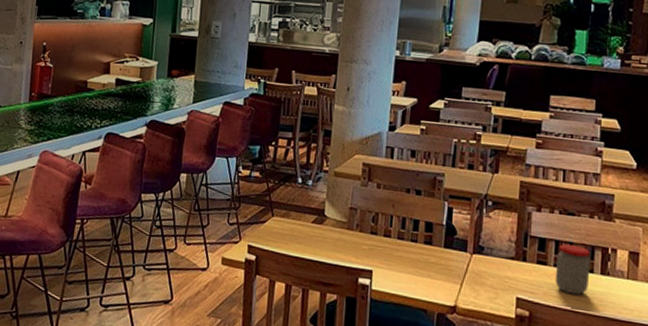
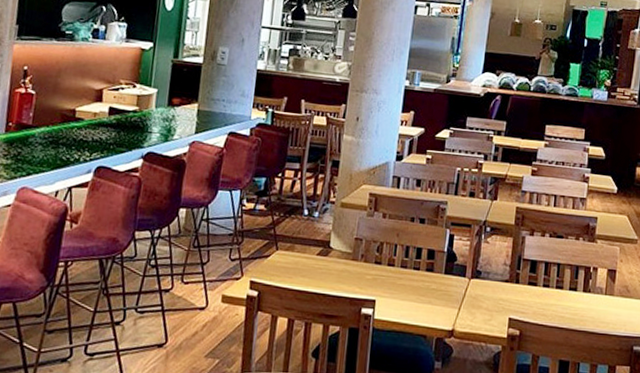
jar: present [555,244,591,295] -> none [543,265,575,313]

